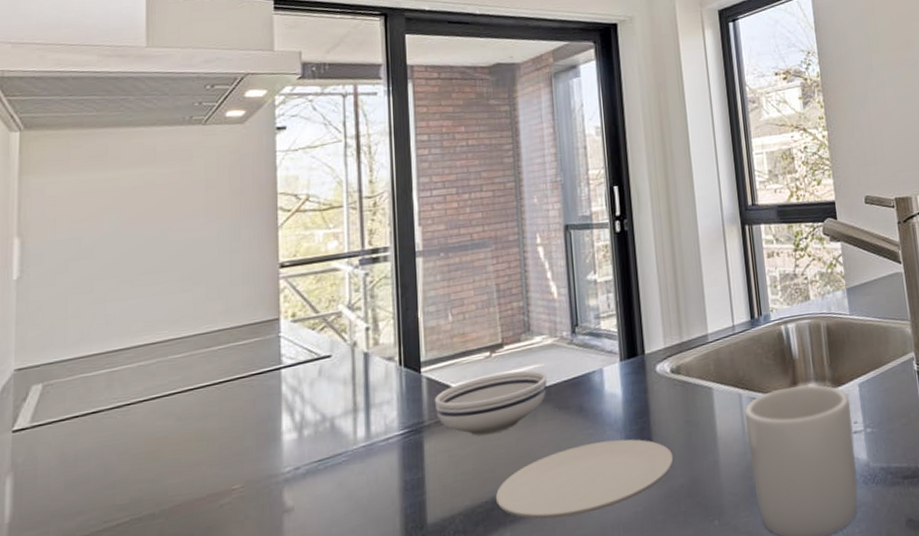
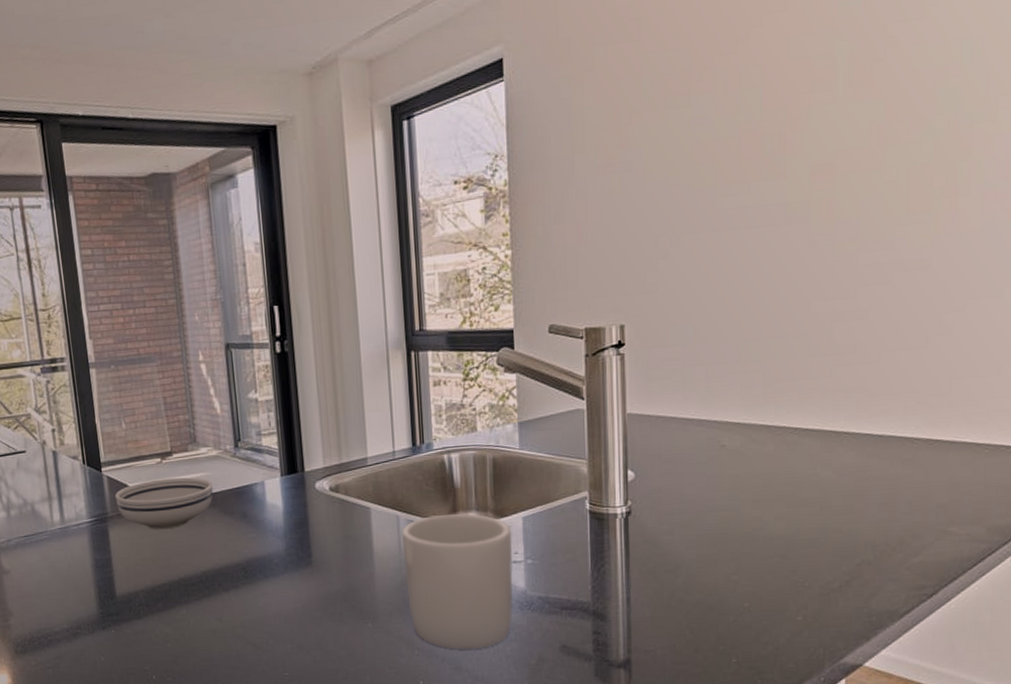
plate: present [495,439,674,520] -> none [171,545,331,605]

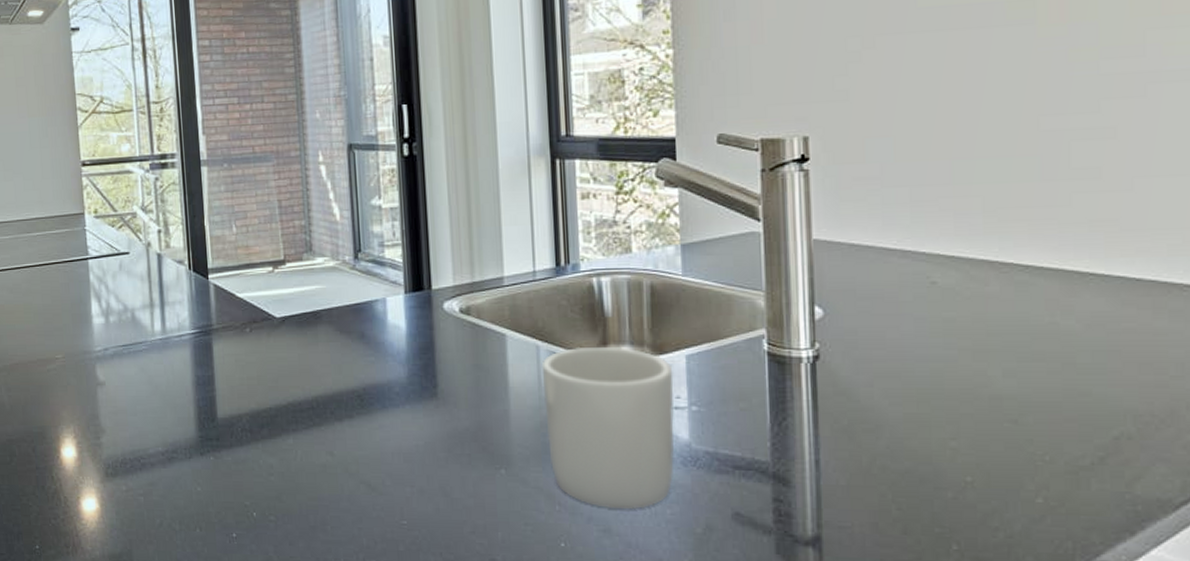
bowl: present [114,477,214,530] -> none [221,289,329,347]

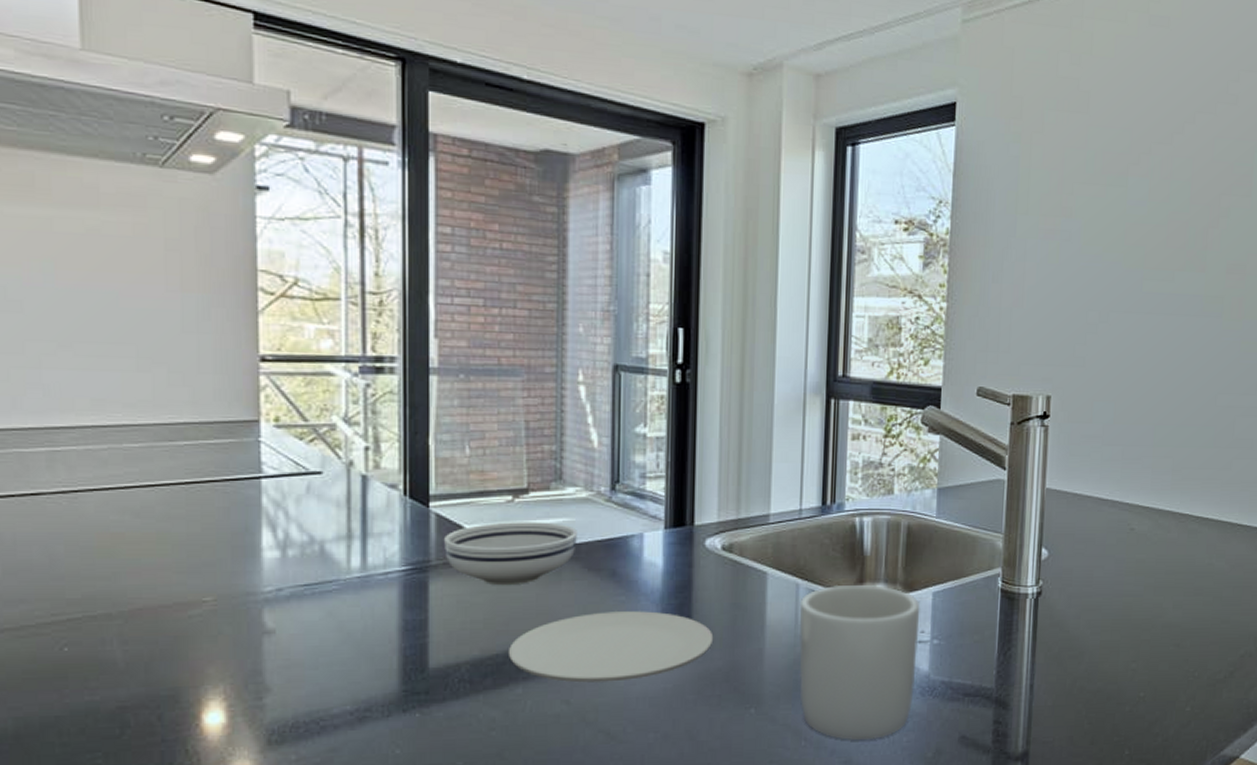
bowl: none [221,289,329,347] -> present [443,522,577,586]
plate: none [278,371,459,437] -> present [507,611,714,683]

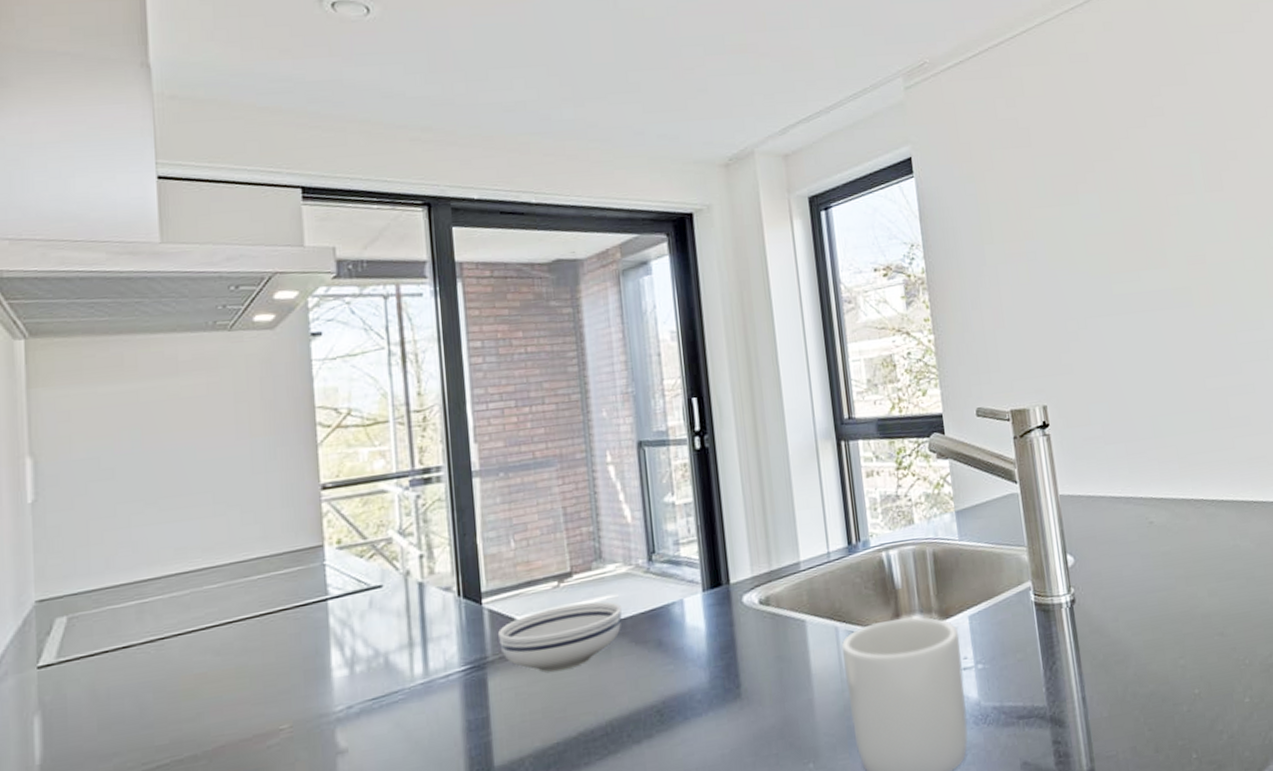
plate: present [507,611,714,683] -> none [567,676,764,762]

